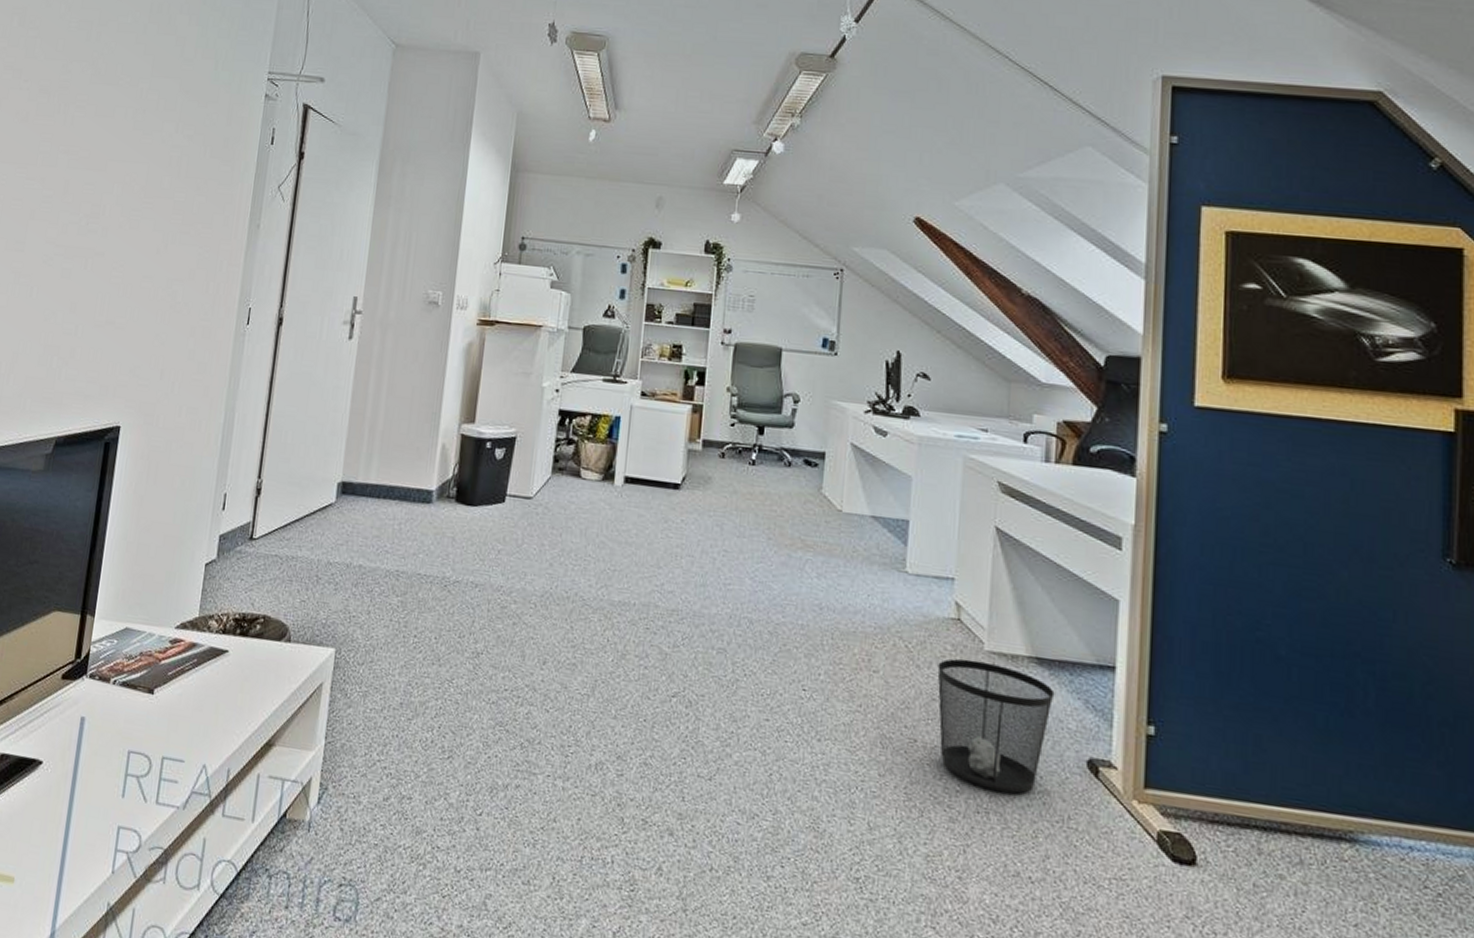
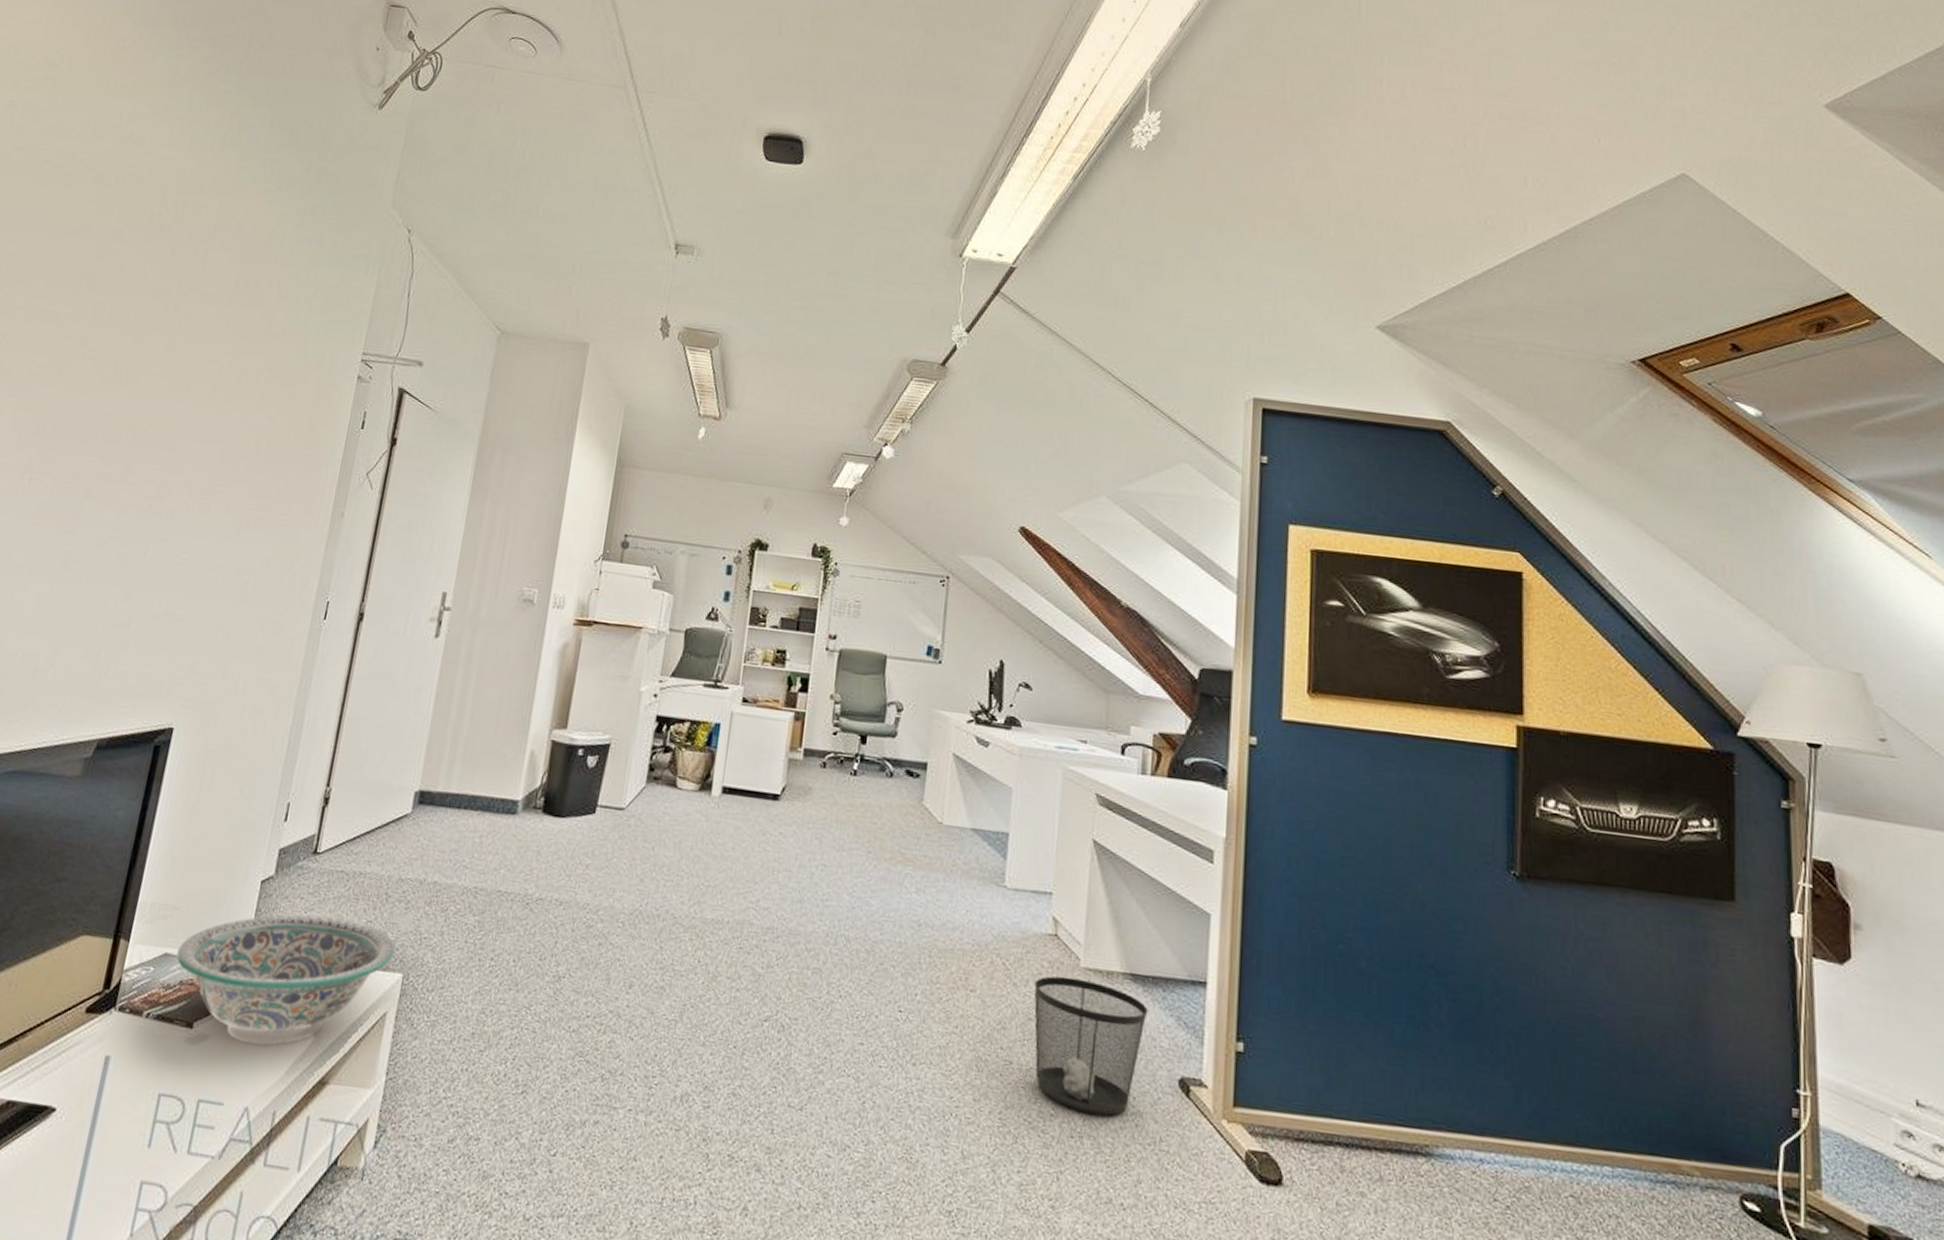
decorative bowl: none [135,594,328,711] -> present [175,915,397,1046]

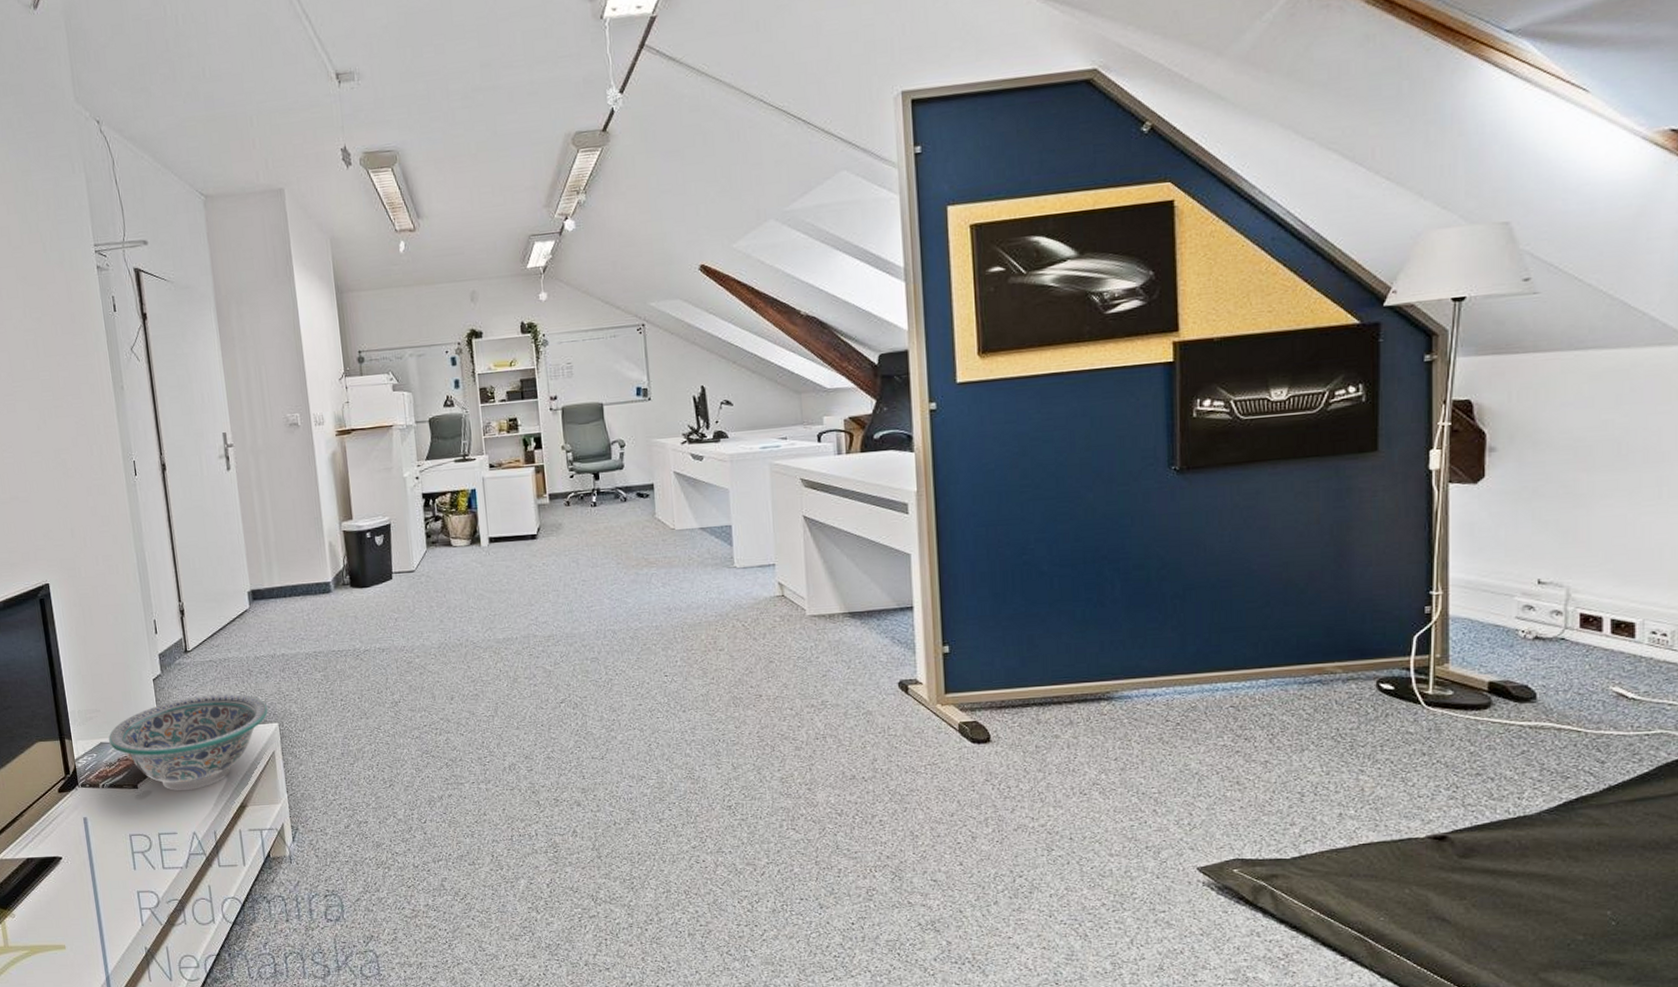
waste bin: present [1034,975,1148,1116] -> none [770,624,867,720]

